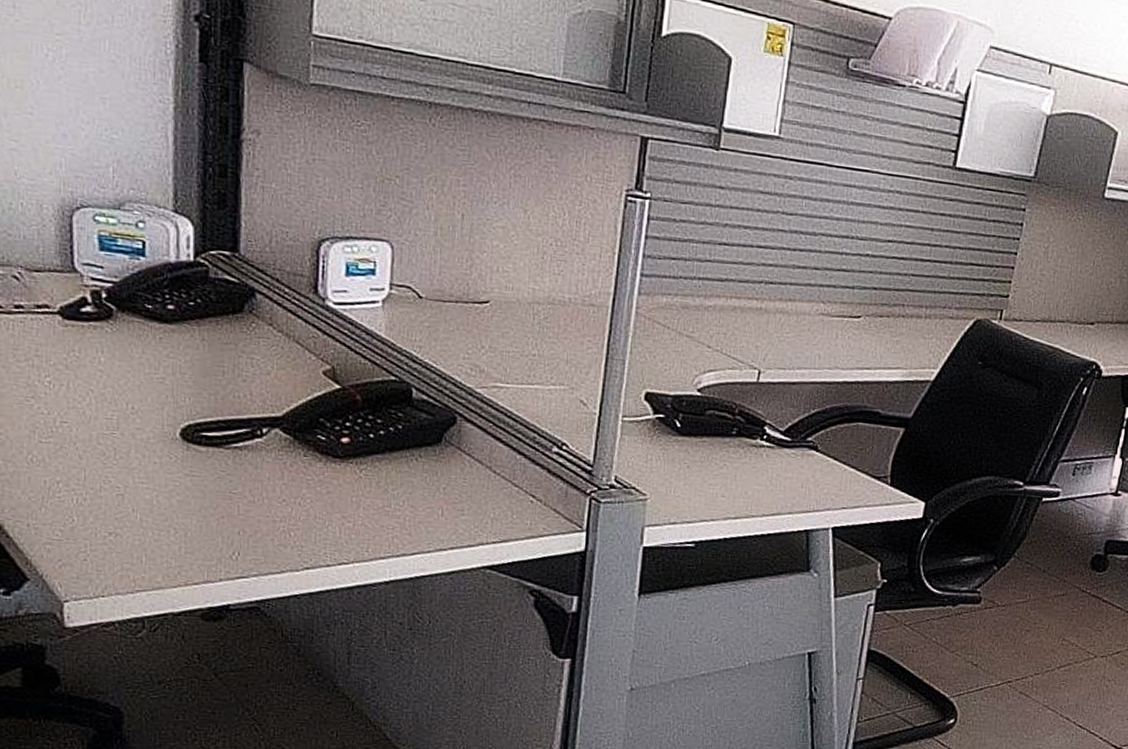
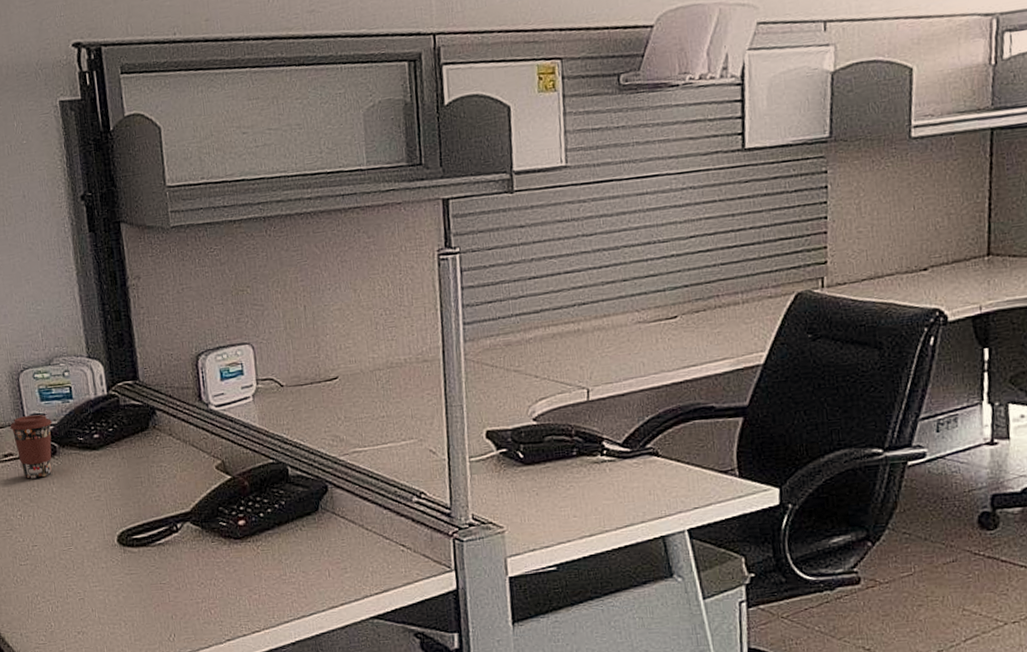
coffee cup: none [50,263,113,343] -> present [10,414,53,479]

